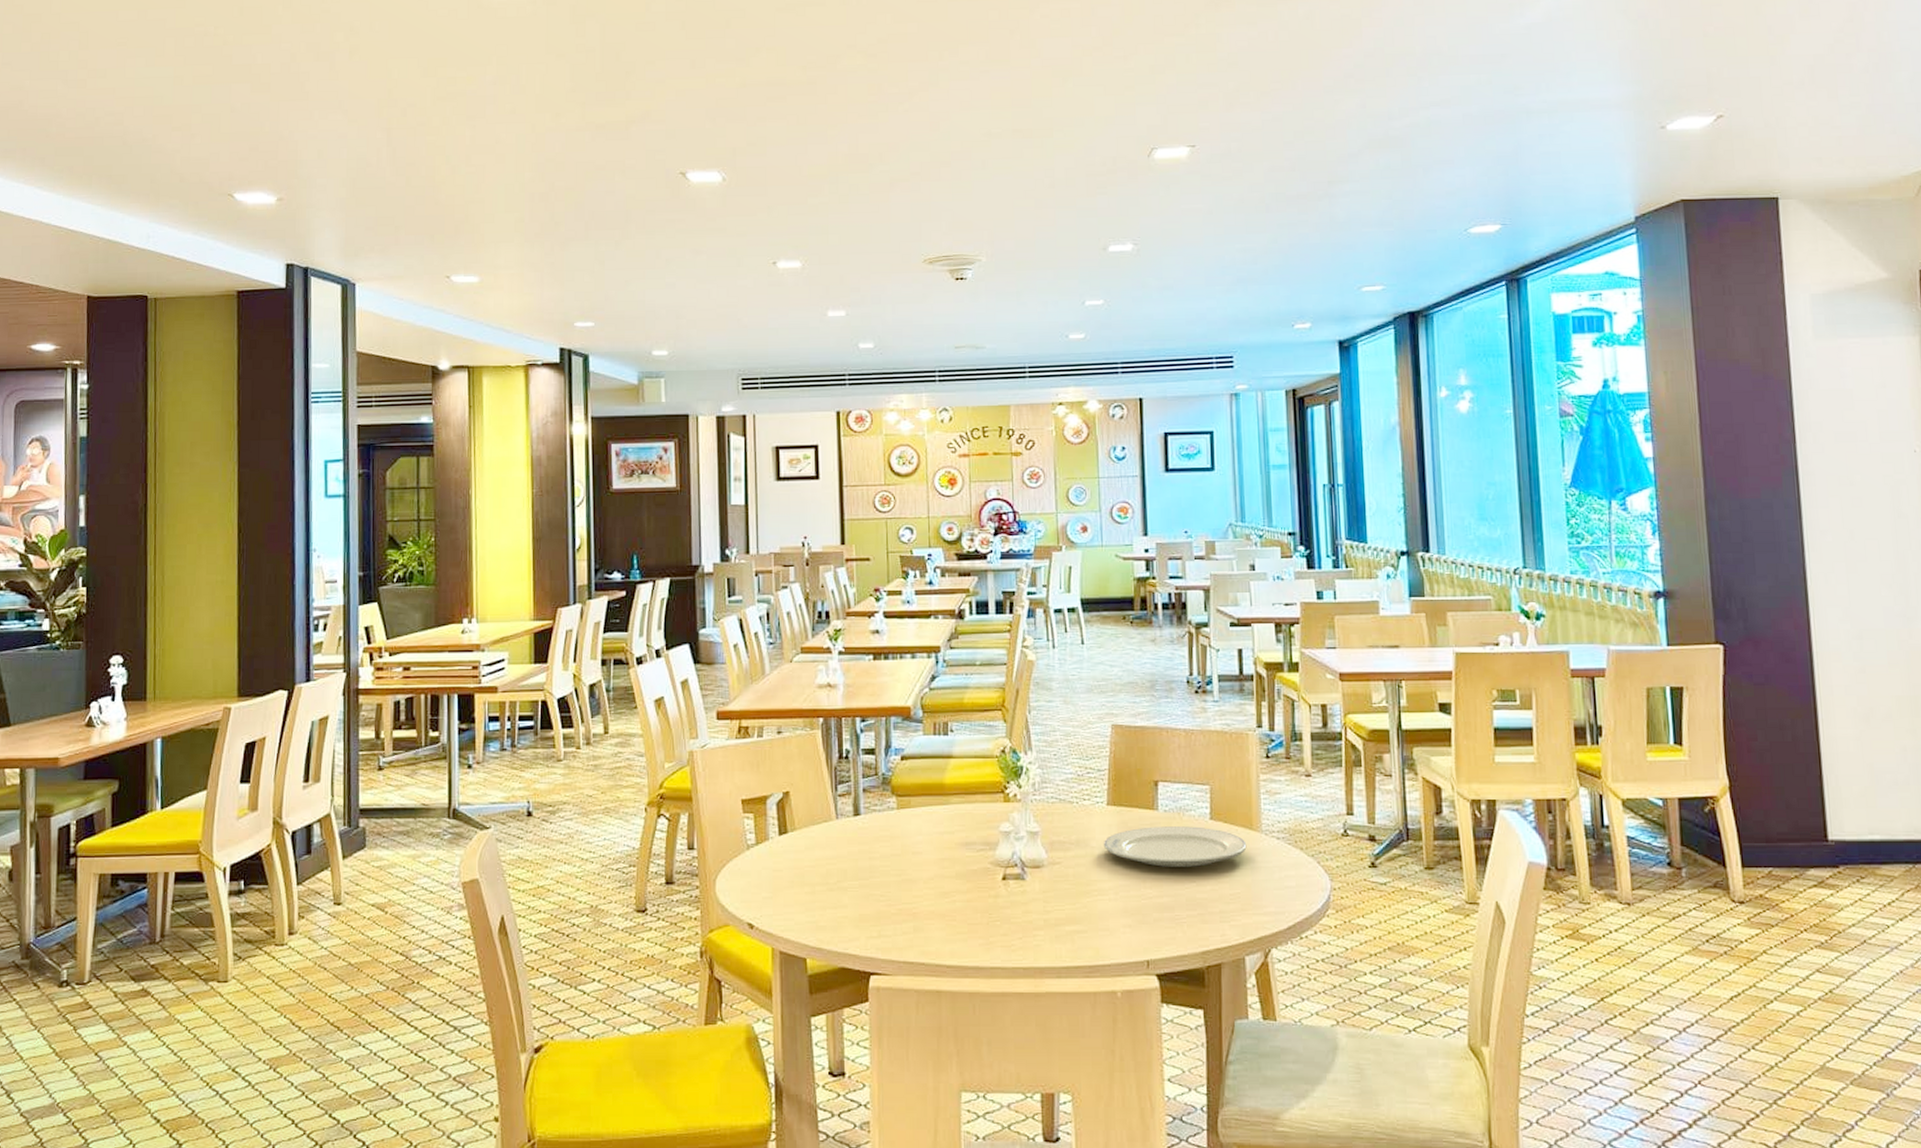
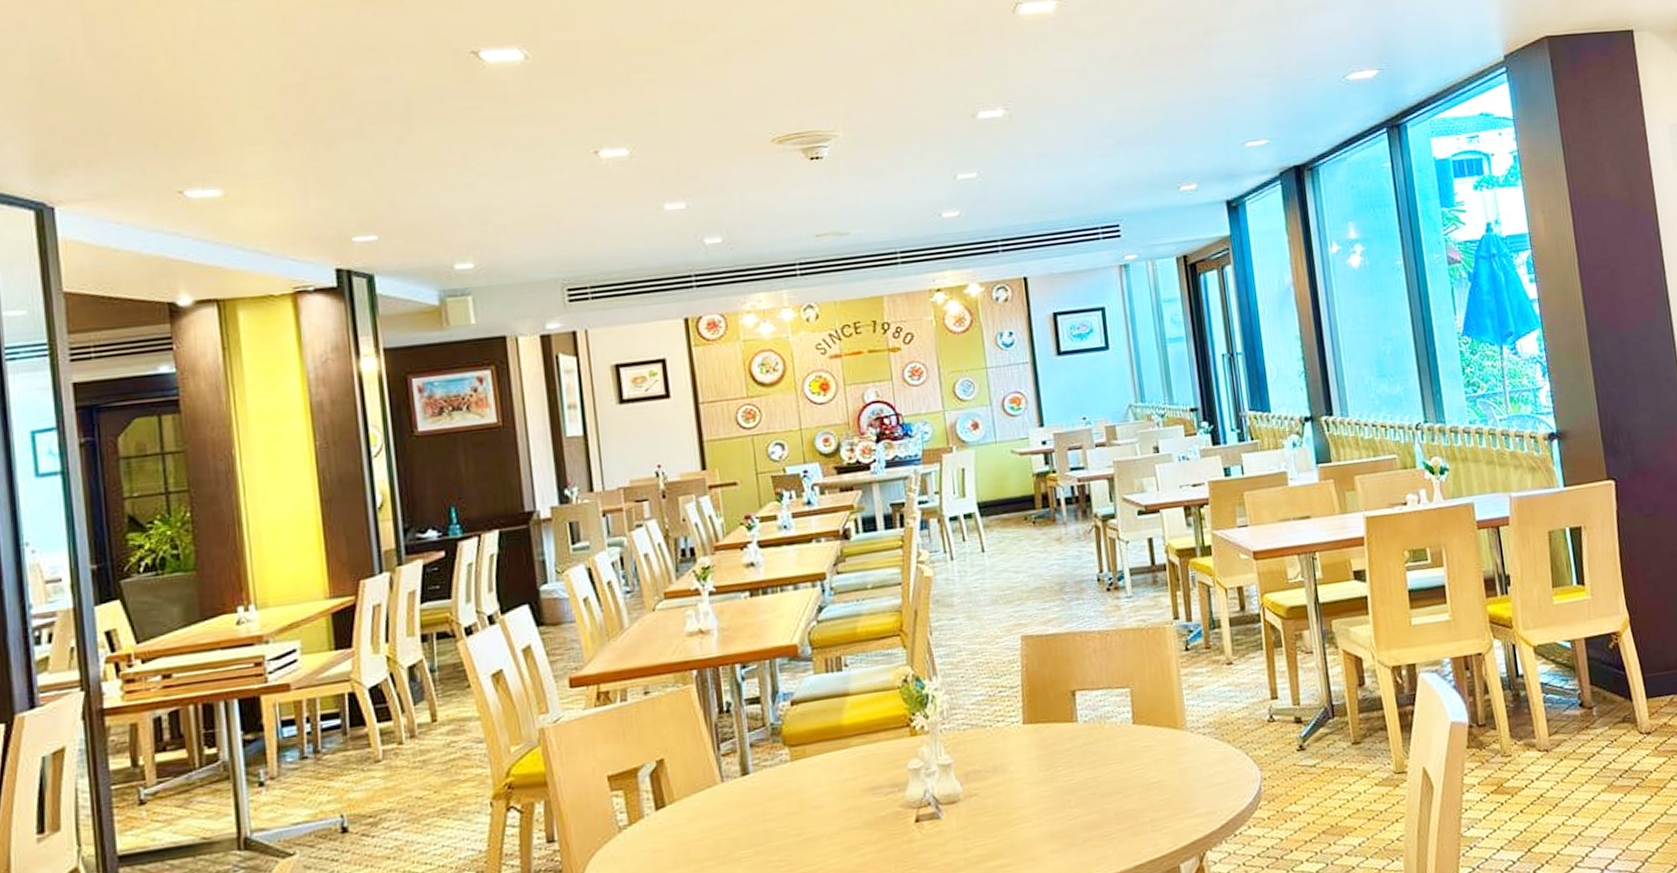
plate: present [1103,826,1247,867] -> none [1022,733,1173,783]

